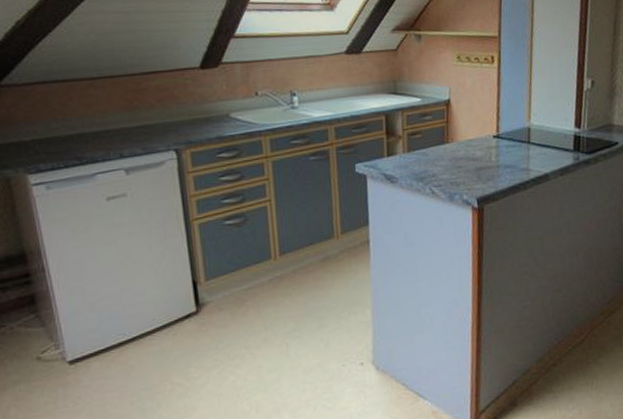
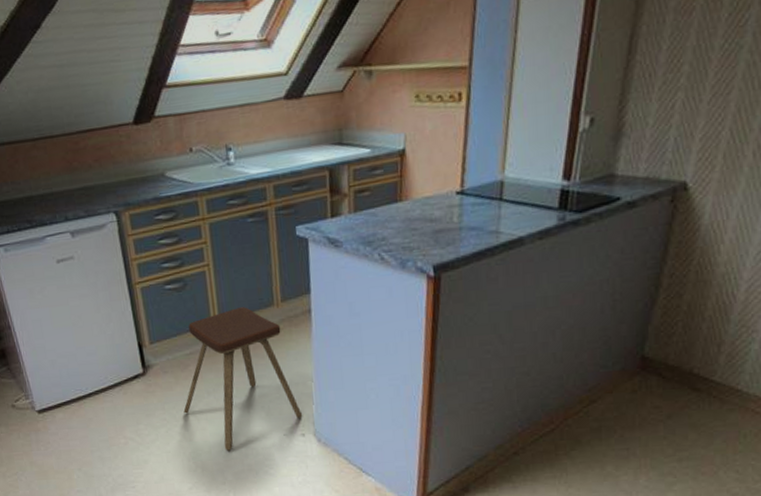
music stool: none [239,240,362,388] -> present [183,307,303,451]

